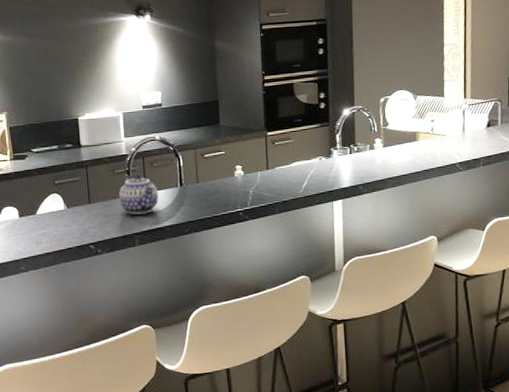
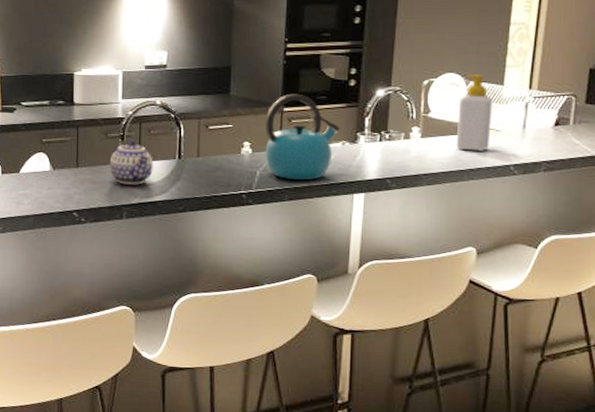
kettle: none [252,119,316,195] -> present [264,93,340,180]
soap bottle: none [410,90,438,155] -> present [456,75,493,151]

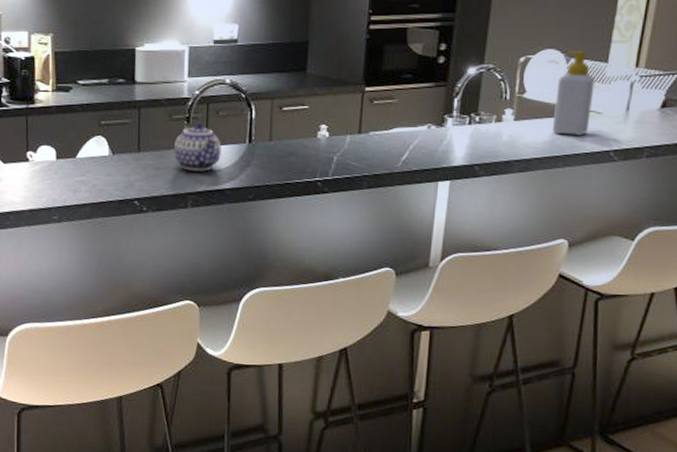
kettle: present [264,93,340,180] -> none [343,71,426,166]

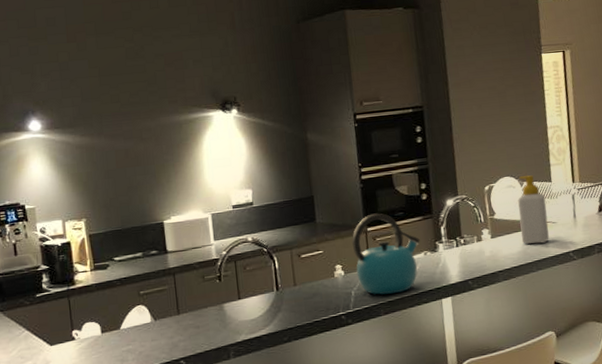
teapot: present [174,122,222,171] -> none [210,279,254,324]
kettle: none [343,71,426,166] -> present [351,213,420,295]

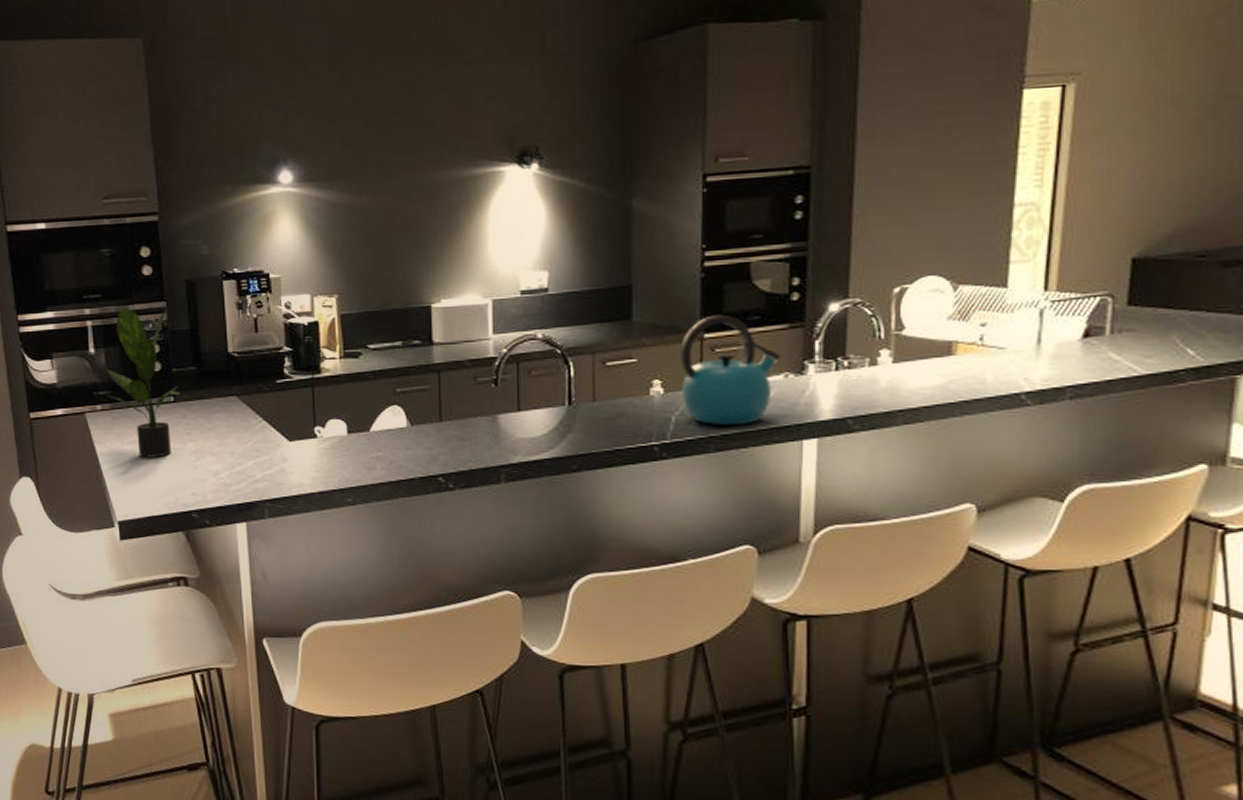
soap bottle: present [518,175,549,244] -> none [942,276,993,377]

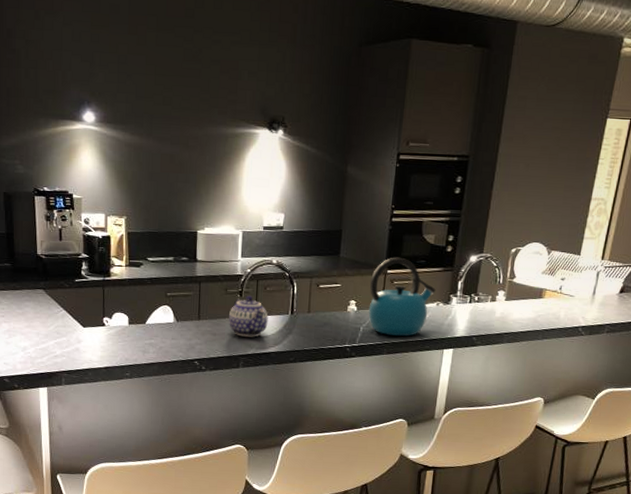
teapot: none [482,384,537,440] -> present [229,295,268,337]

